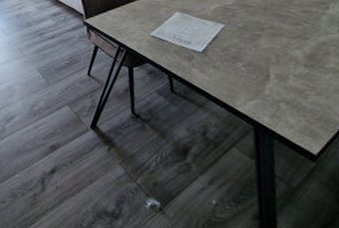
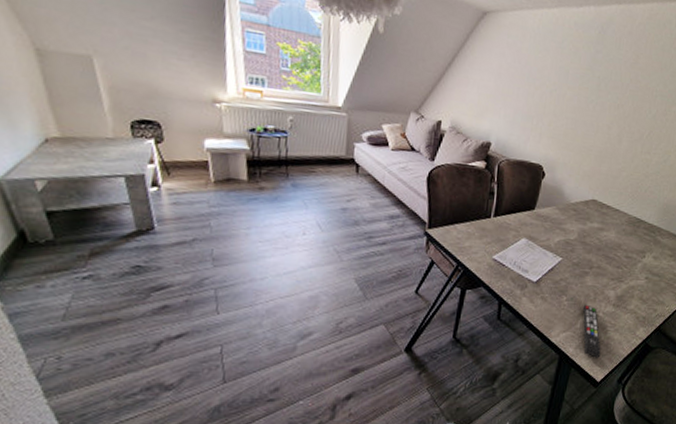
remote control: none [265,68,308,127] -> present [582,304,601,358]

